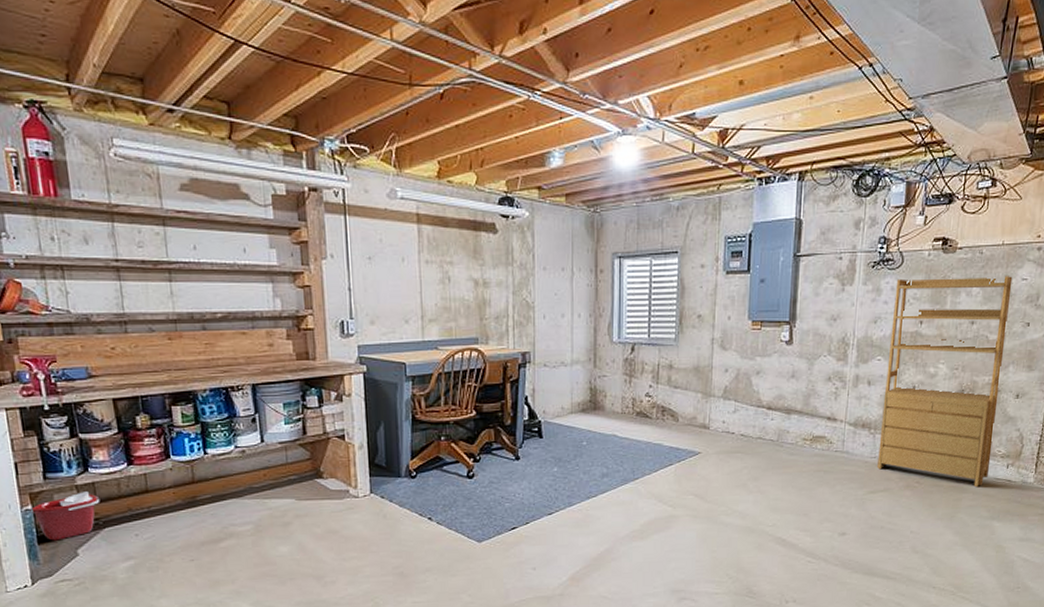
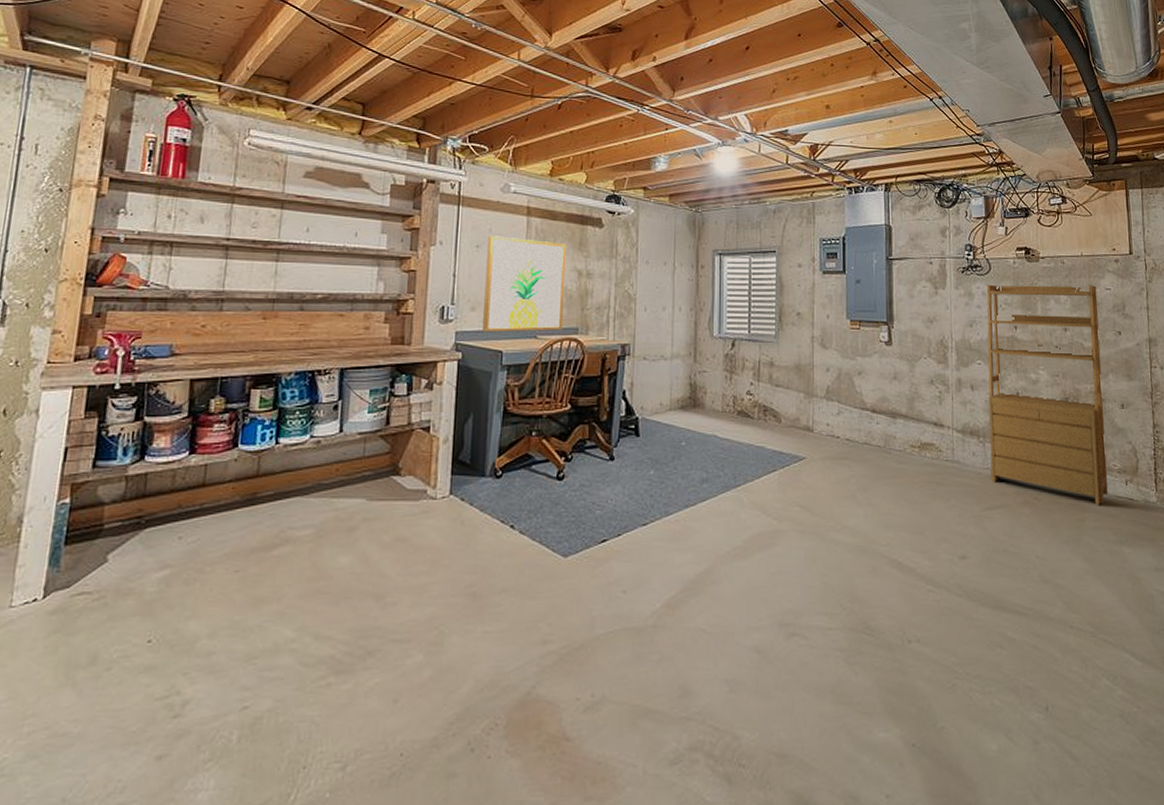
bucket: present [30,491,100,541] -> none [66,483,149,542]
wall art: none [379,246,462,346] -> present [483,235,567,333]

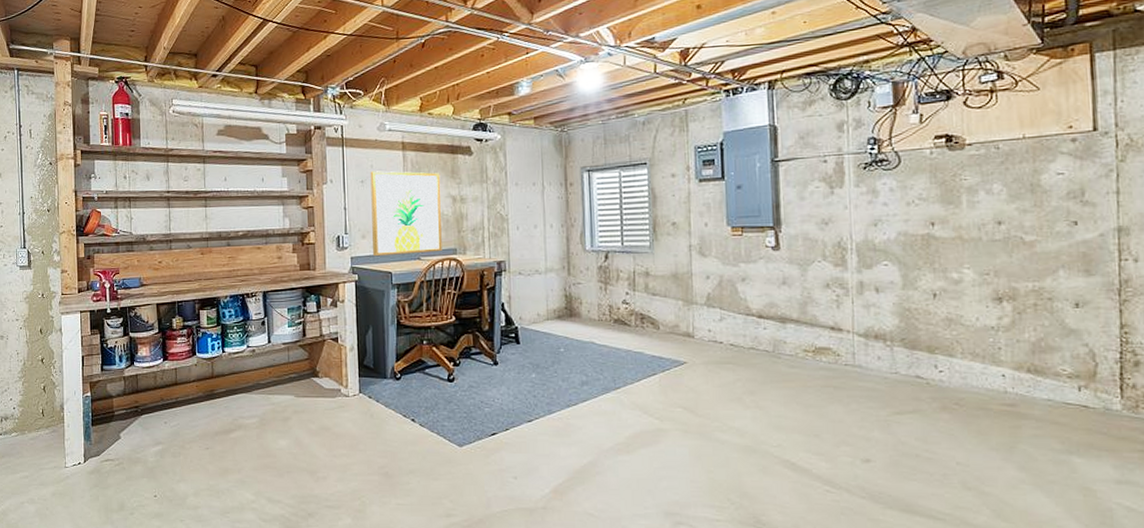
shelving unit: present [986,284,1108,505] -> none [895,171,1054,412]

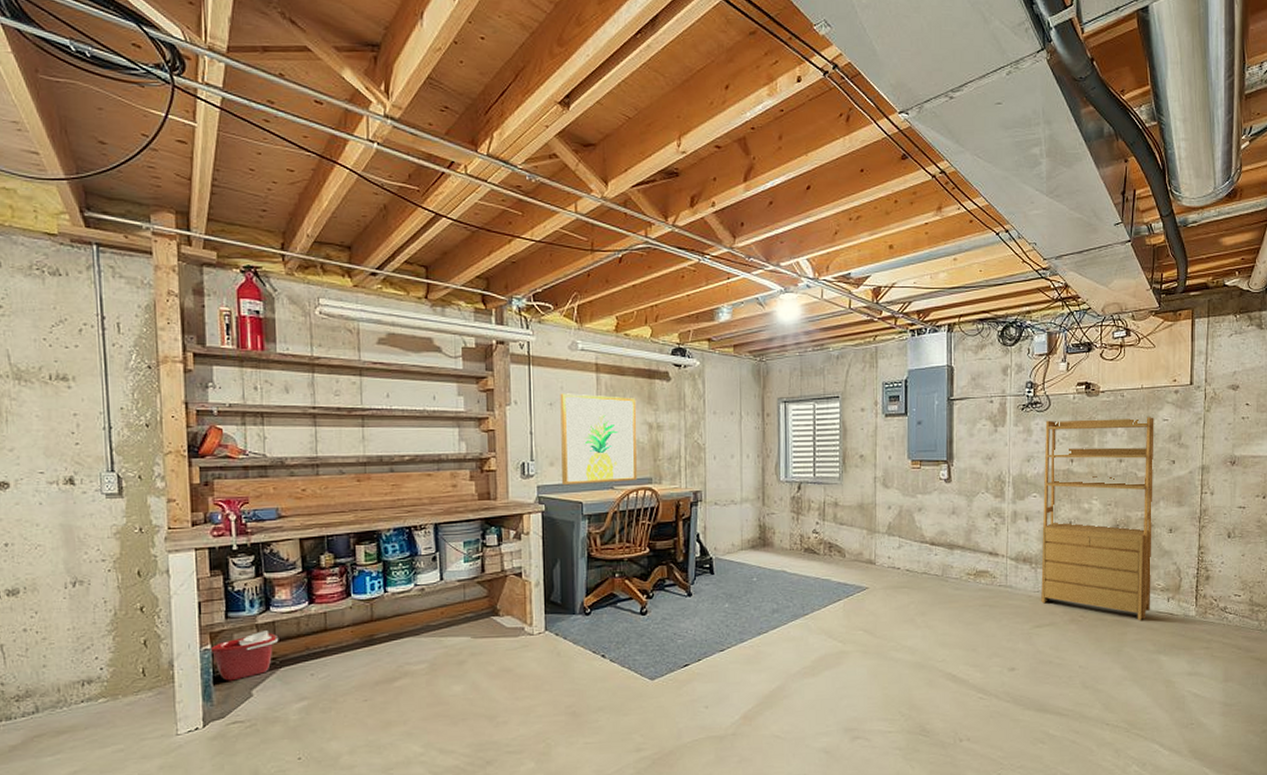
bucket: none [89,382,141,424] -> present [209,630,279,681]
shelving unit: none [895,171,1054,412] -> present [1041,417,1154,620]

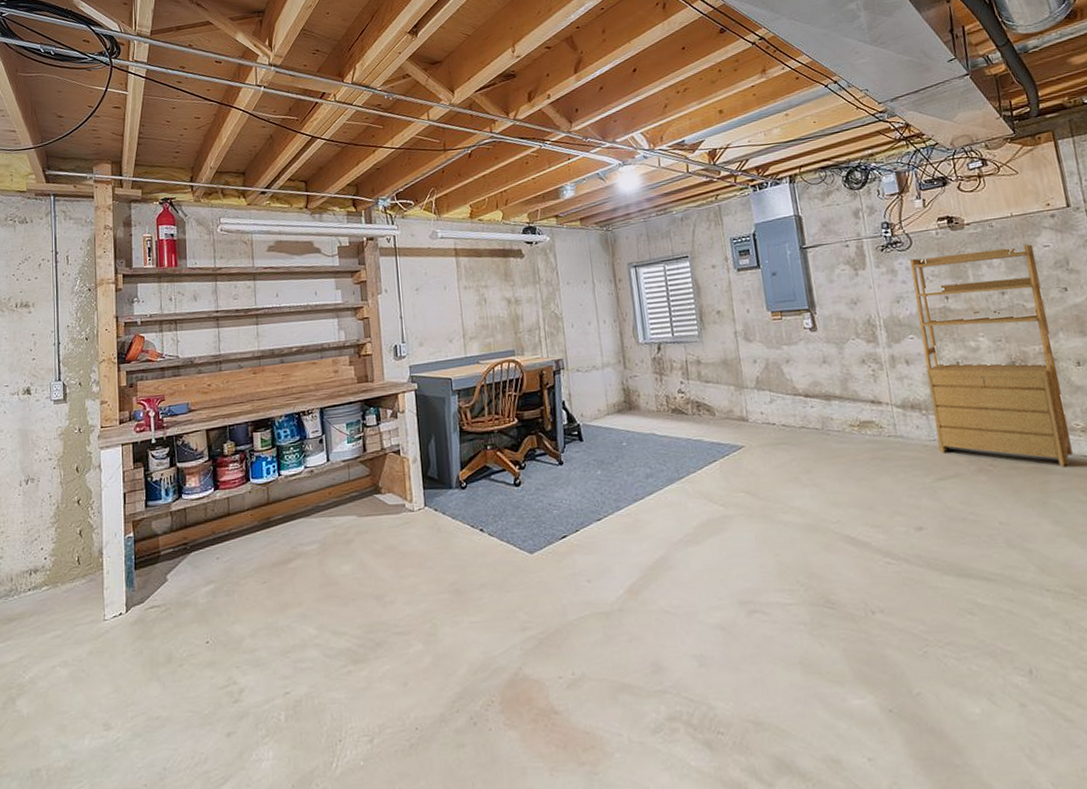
bucket: present [209,630,279,681] -> none [131,517,189,567]
wall art: present [560,393,637,486] -> none [424,276,500,364]

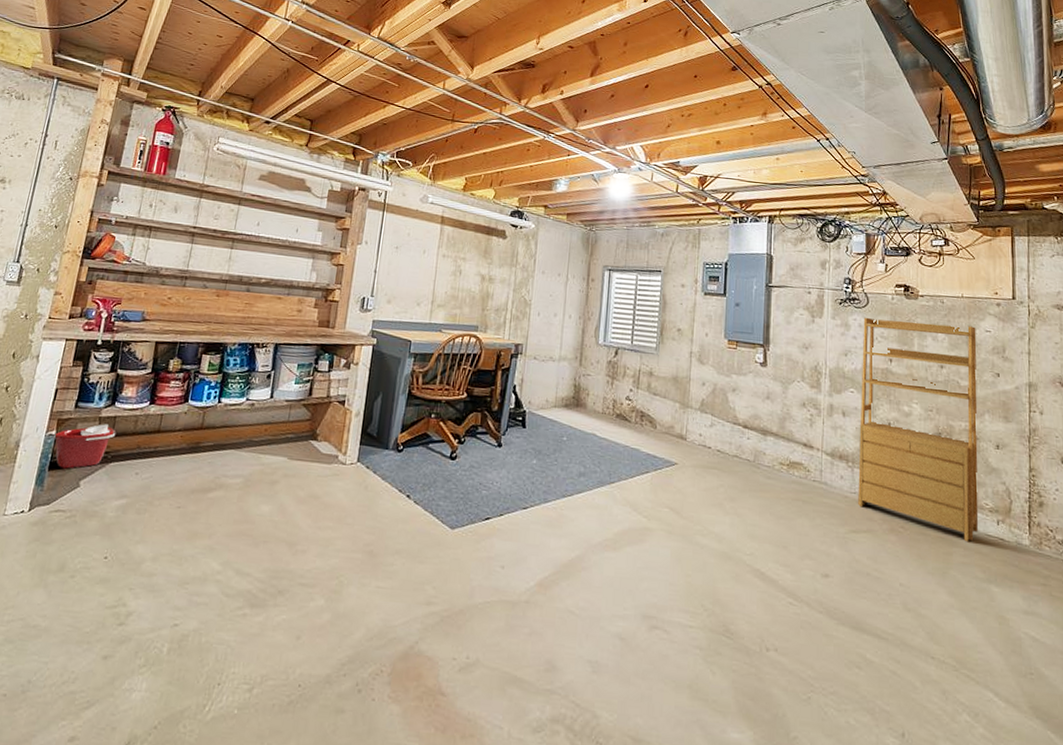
bucket: none [131,517,189,567] -> present [53,424,116,469]

